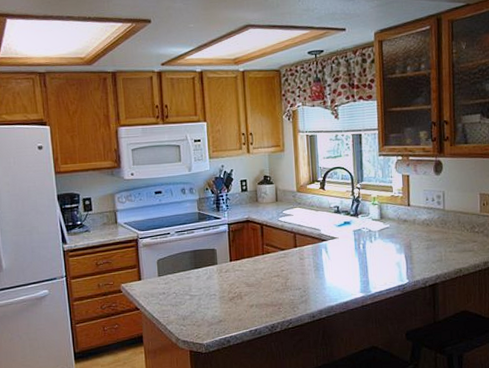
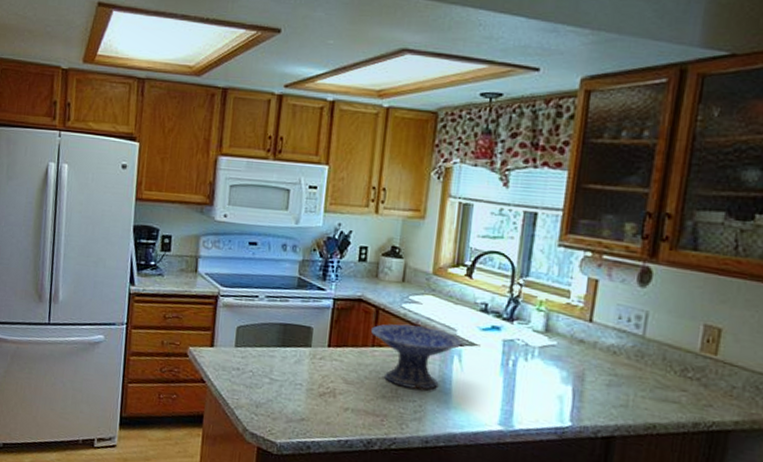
decorative bowl: none [259,232,326,280] -> present [370,324,462,390]

